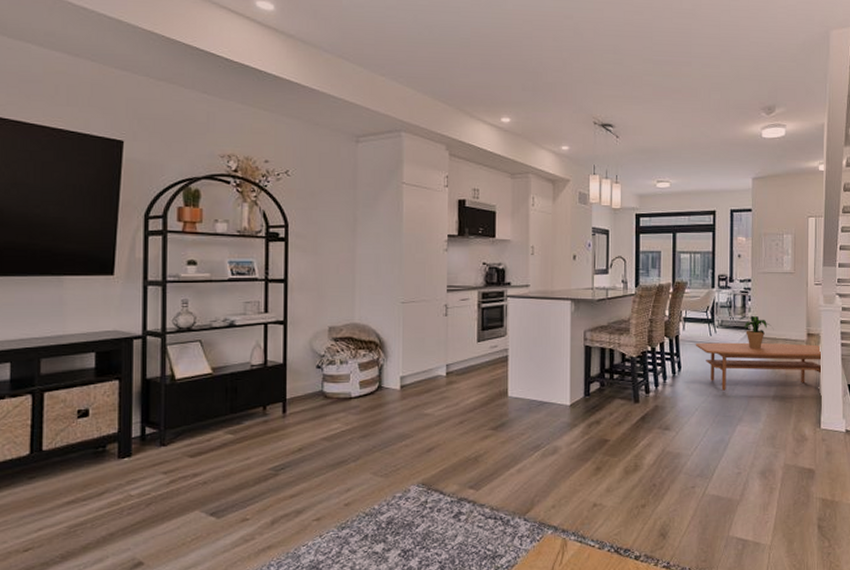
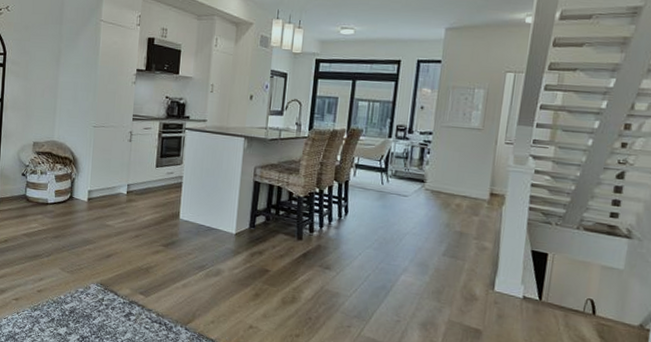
coffee table: present [695,342,821,391] -> none [365,190,505,243]
potted plant: present [738,315,774,348] -> none [414,168,453,203]

